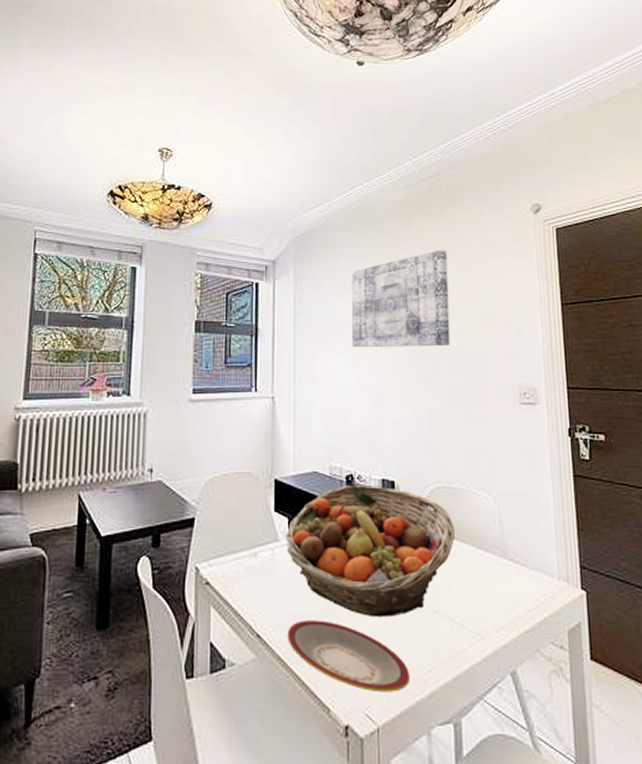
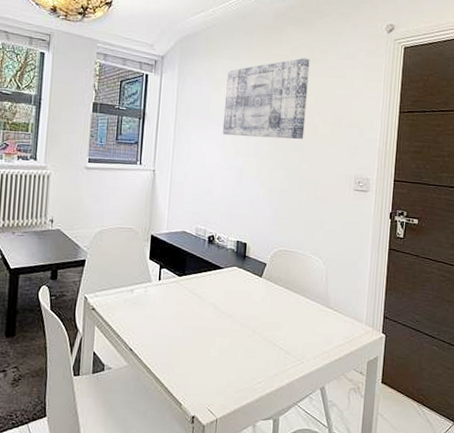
fruit basket: present [285,484,455,618] -> none [156,243,290,343]
plate: present [287,620,410,692] -> none [153,341,244,396]

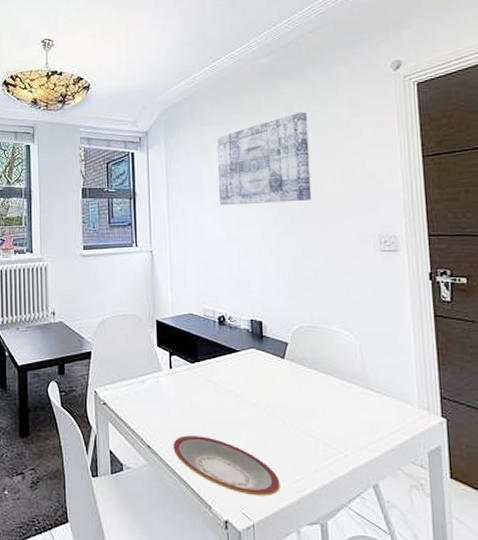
plate: none [153,341,244,396] -> present [173,435,280,496]

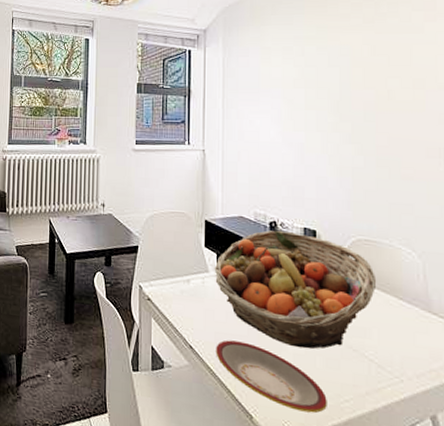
fruit basket: none [167,324,319,436] -> present [214,230,375,349]
wall art: present [216,111,312,206] -> none [276,14,377,109]

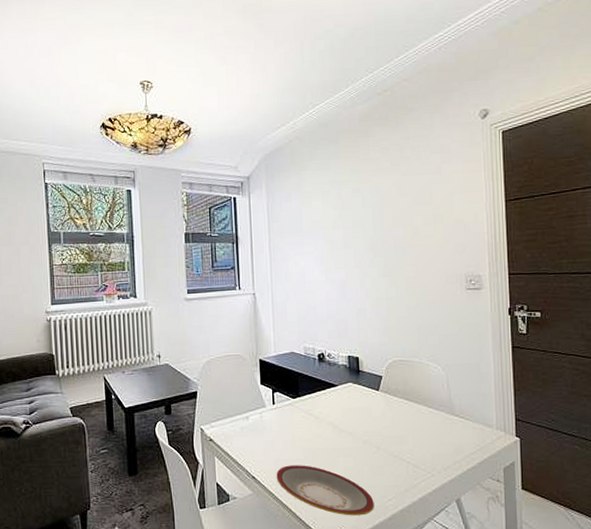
fruit basket: present [214,230,375,349] -> none [270,360,410,462]

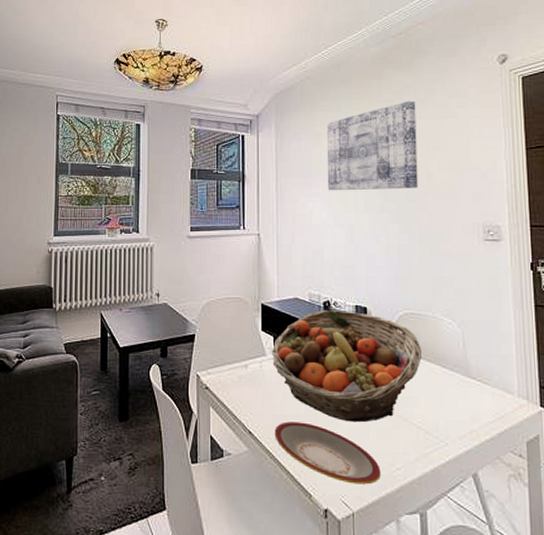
fruit basket: none [270,360,410,462] -> present [271,309,421,423]
wall art: none [316,157,405,249] -> present [326,100,418,191]

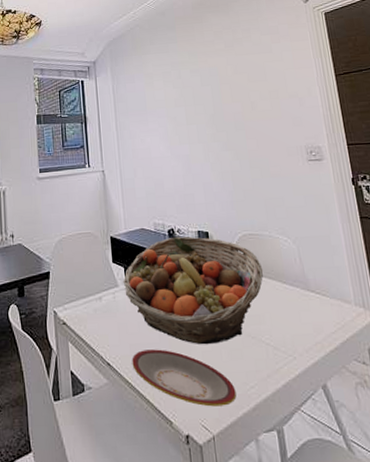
wall art: present [326,100,418,191] -> none [157,39,244,126]

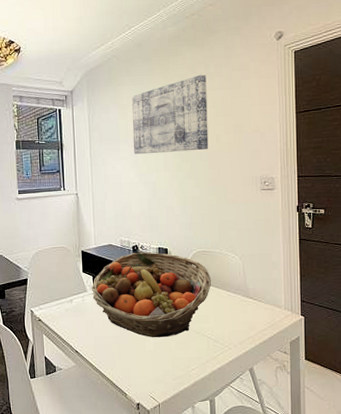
plate: present [132,349,237,407] -> none [96,340,180,383]
wall art: none [157,39,244,126] -> present [131,74,209,155]

